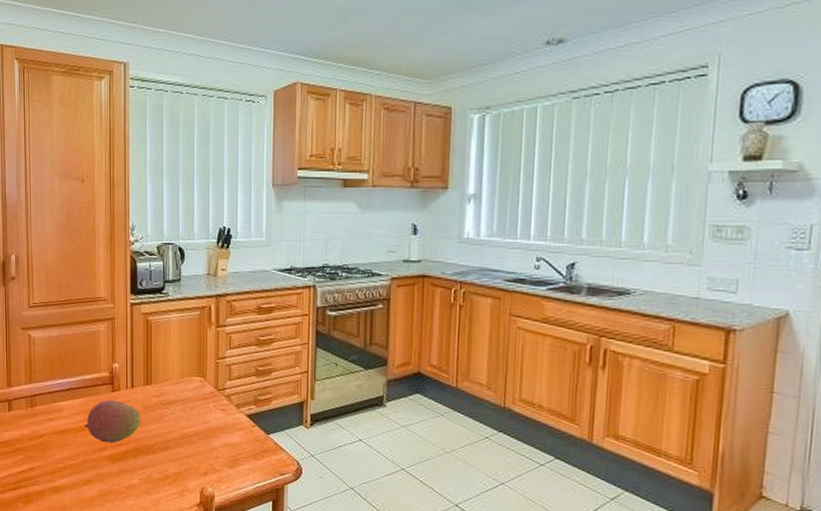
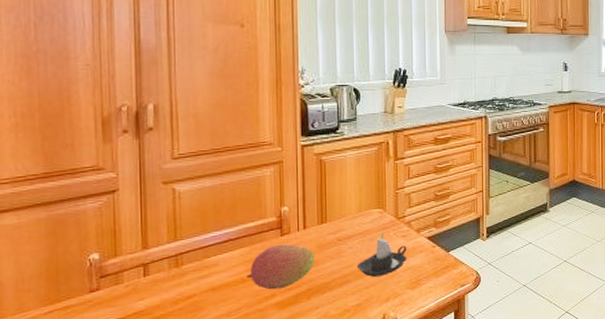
candle: none [178,401,226,449] -> present [356,231,407,278]

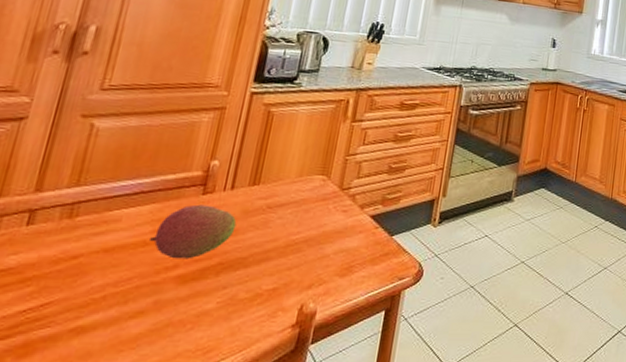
candle: present [356,231,407,278] -> none [282,202,345,258]

